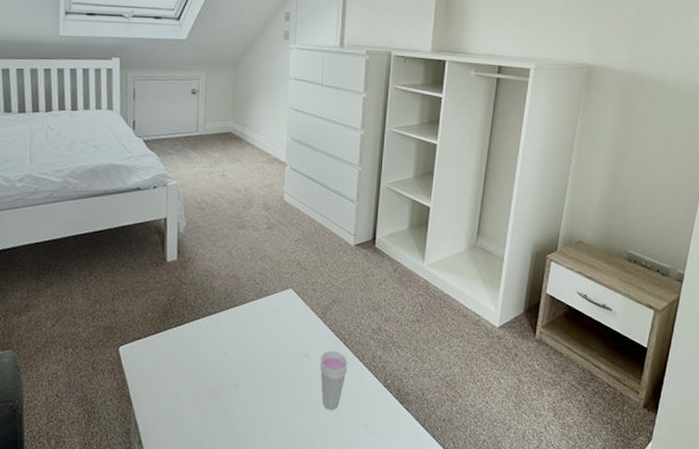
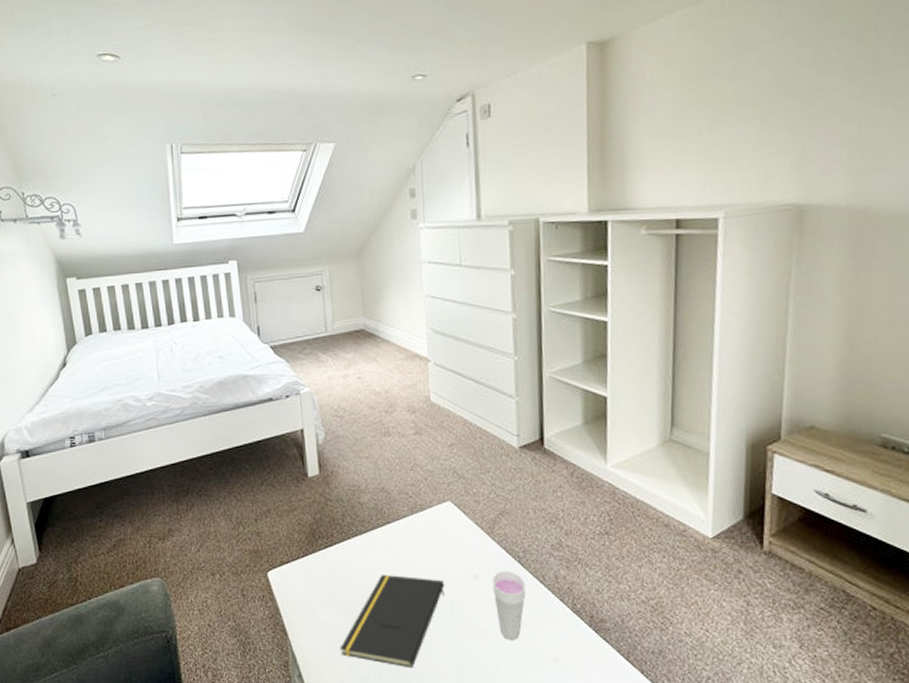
notepad: none [179,351,280,435] -> present [339,574,445,669]

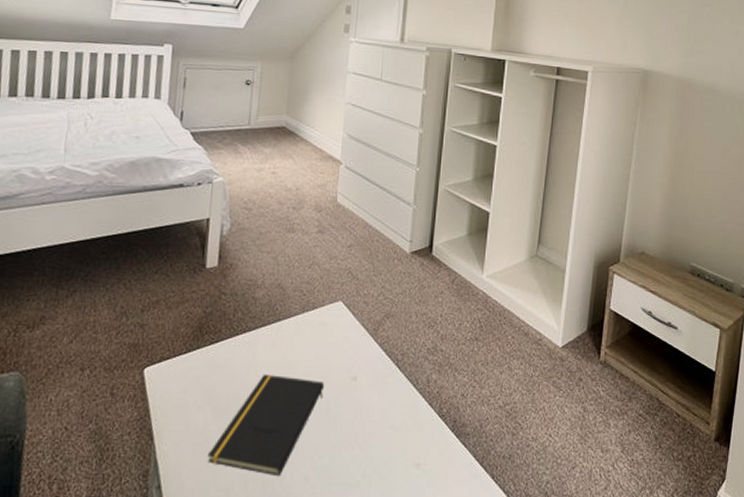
cup: present [491,570,526,640] -> none [369,373,400,445]

